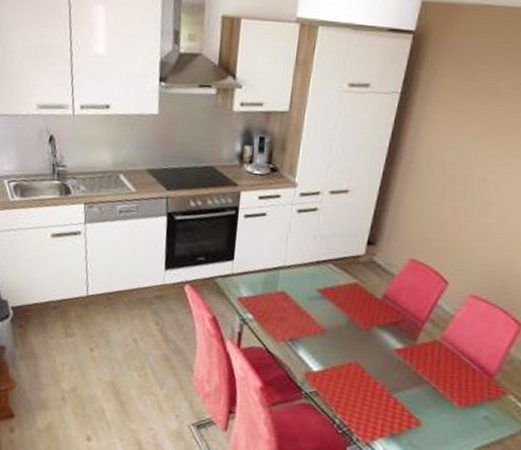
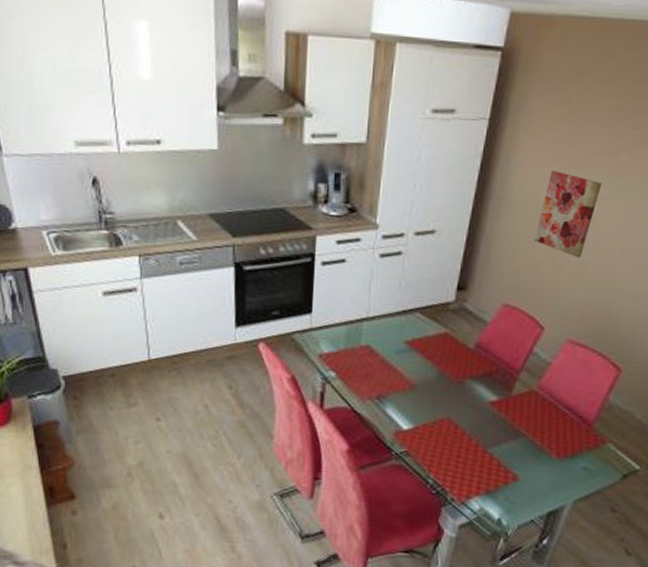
wall art: none [440,140,505,219] -> present [534,171,603,258]

